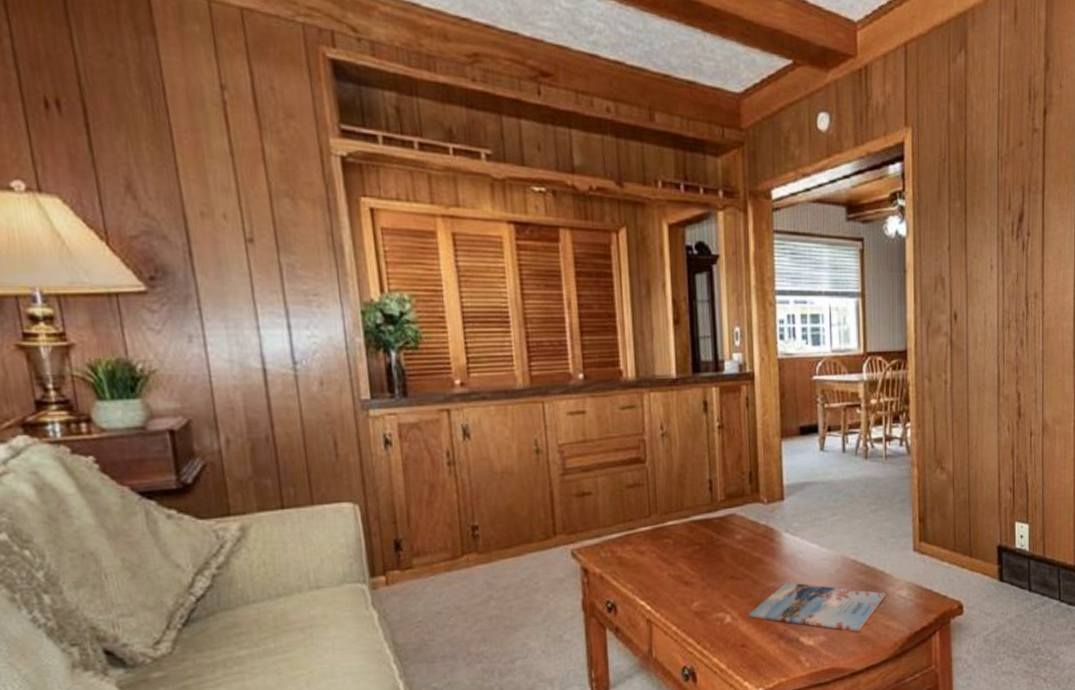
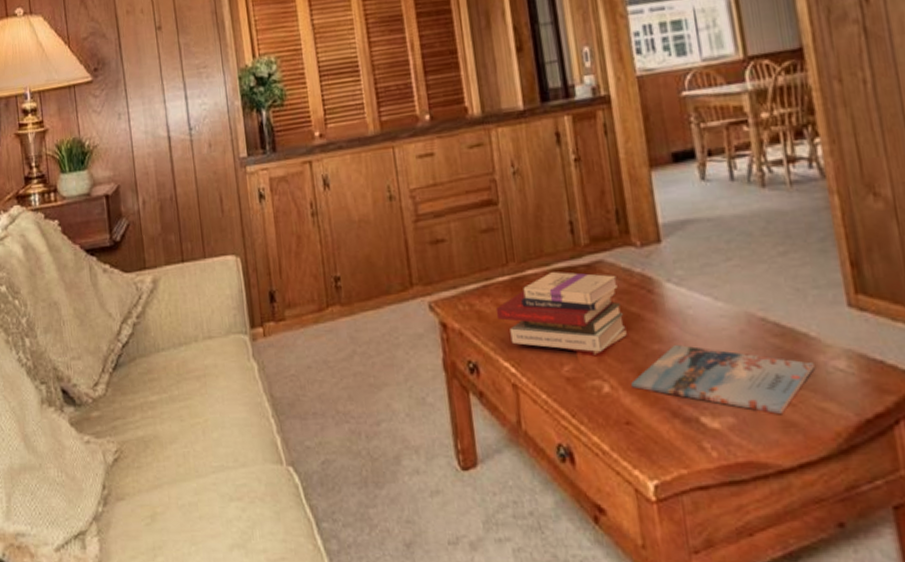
books: none [636,522,749,593] -> present [495,271,627,355]

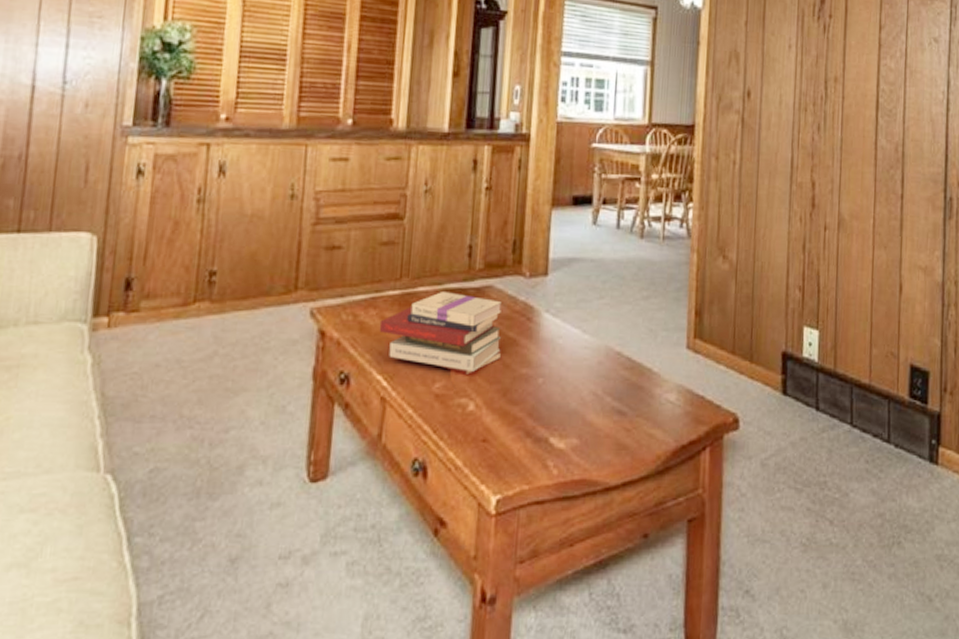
magazine: present [631,345,814,415] -> none [495,371,651,439]

